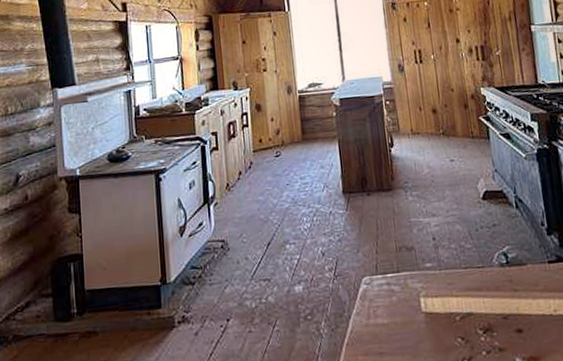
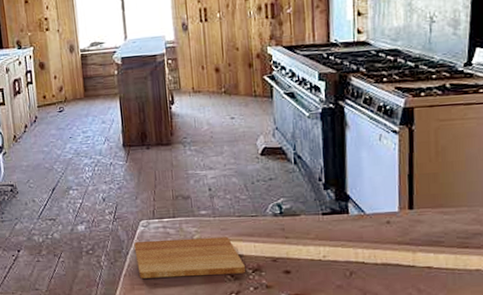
cutting board: none [356,292,477,347] -> present [134,236,246,279]

